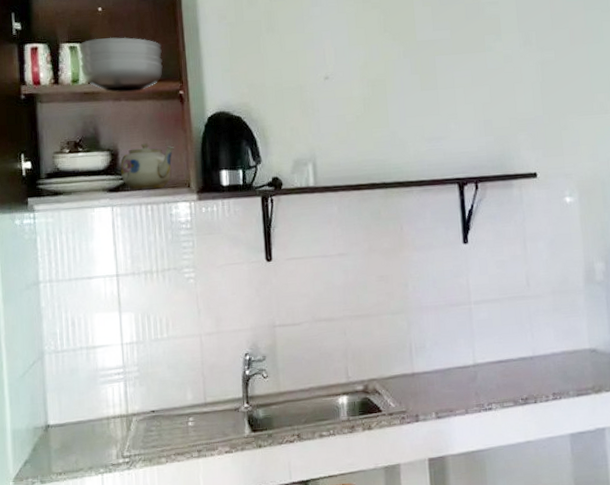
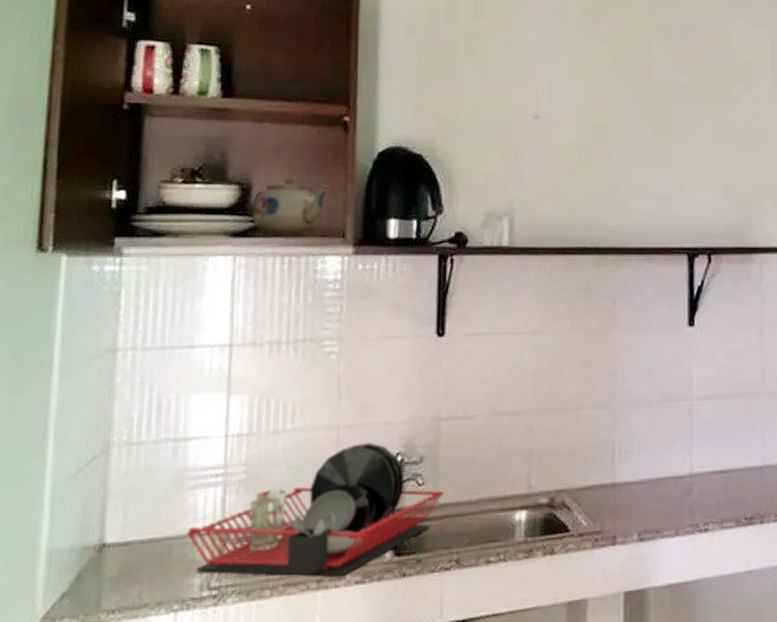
bowl: present [78,37,163,93] -> none [212,42,326,113]
dish rack: none [103,346,284,448] -> present [187,443,445,577]

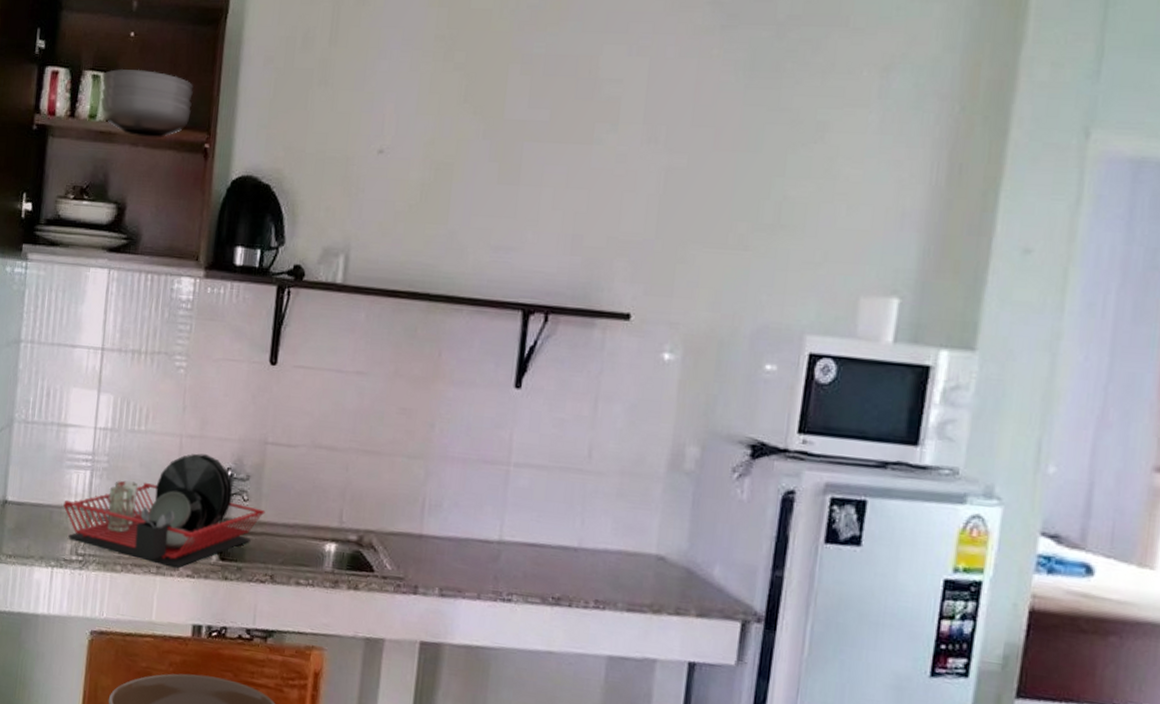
bowl: none [212,42,326,113] -> present [100,69,194,138]
teapot: present [252,178,331,238] -> none [124,201,189,258]

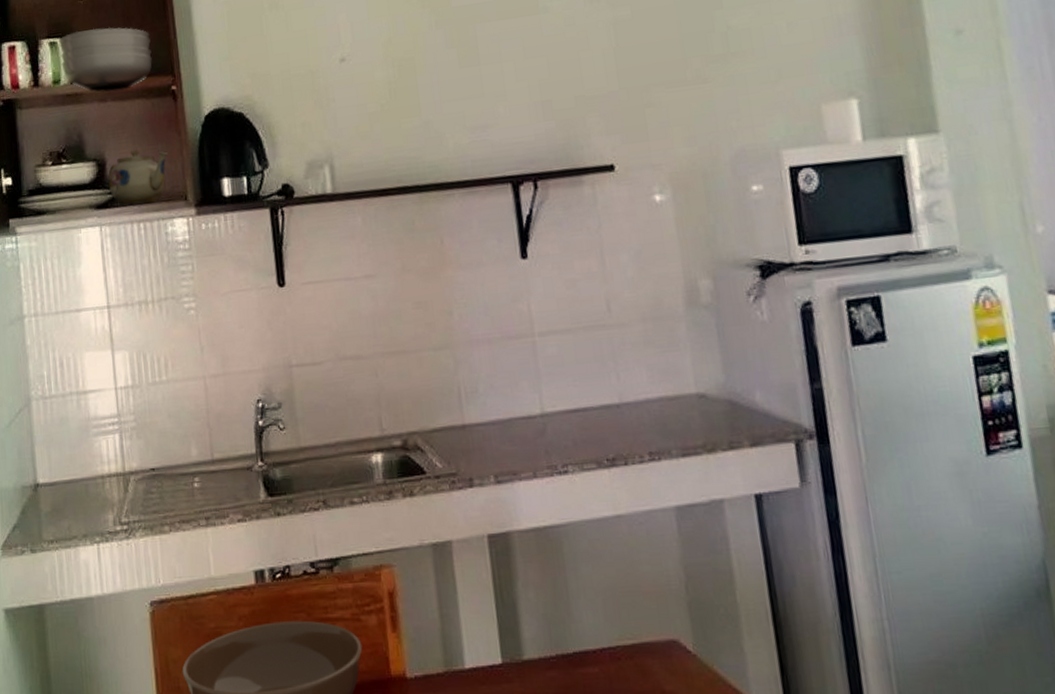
dish rack: present [63,453,266,568] -> none [97,391,305,515]
teapot: none [124,201,189,258] -> present [108,150,169,207]

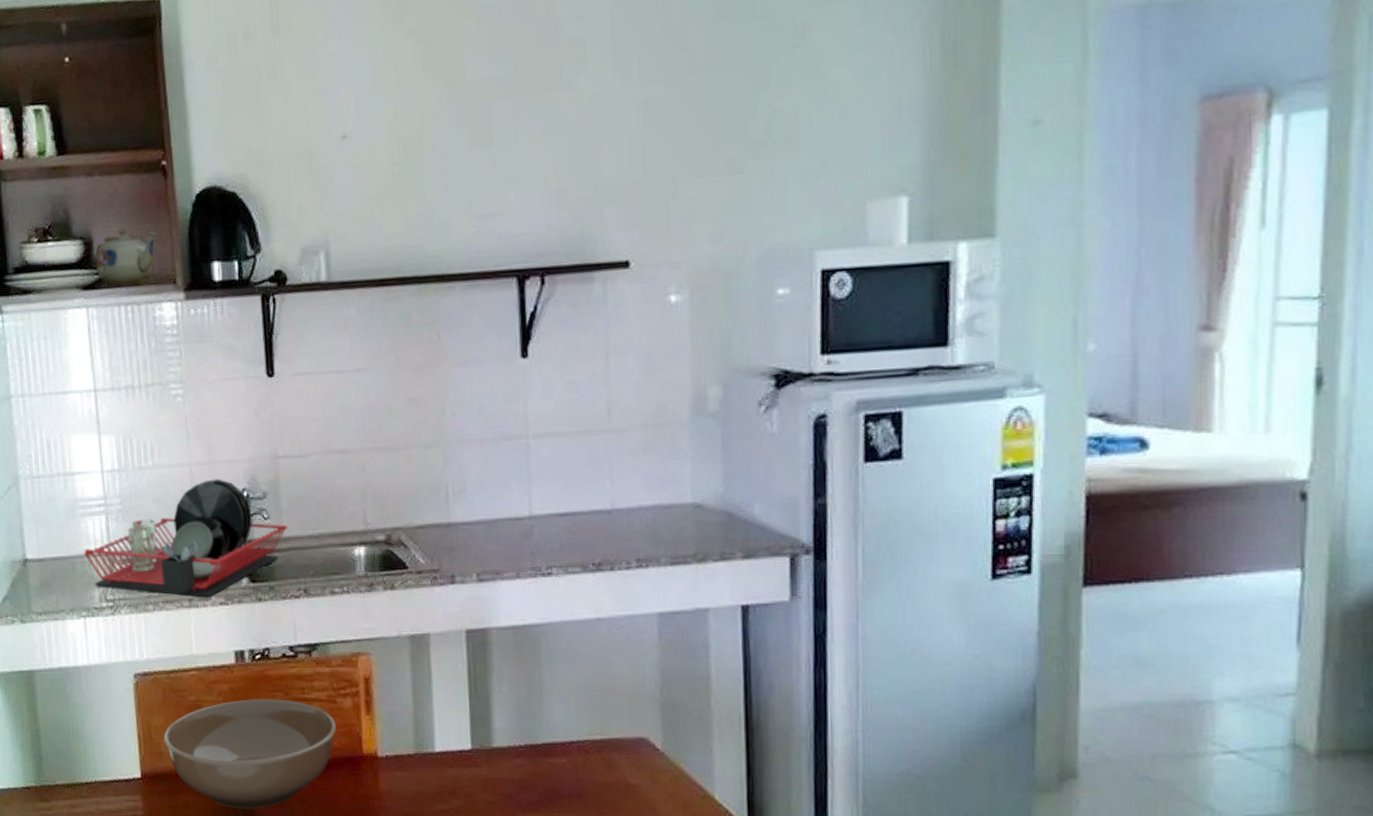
bowl: present [59,27,153,93] -> none [44,94,142,166]
dish rack: none [97,391,305,515] -> present [84,479,288,598]

